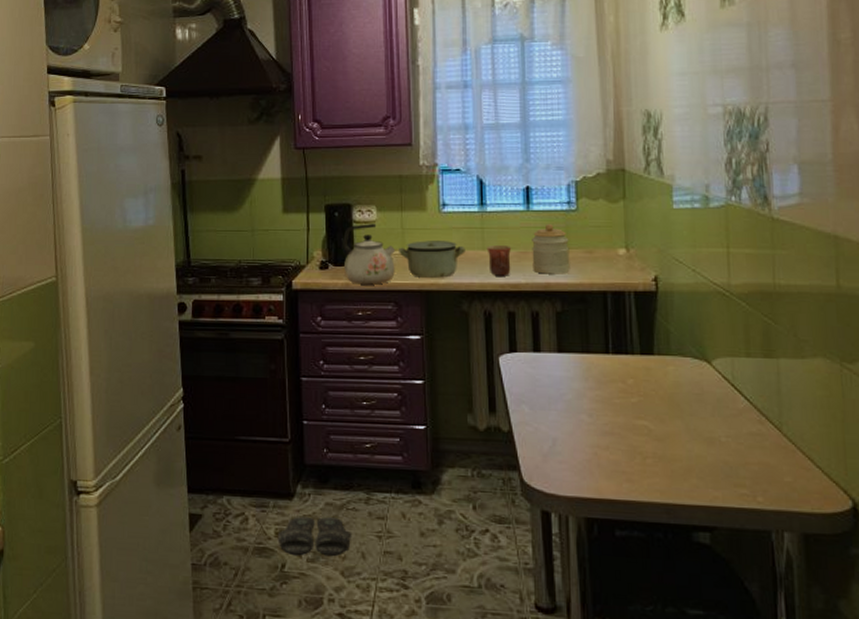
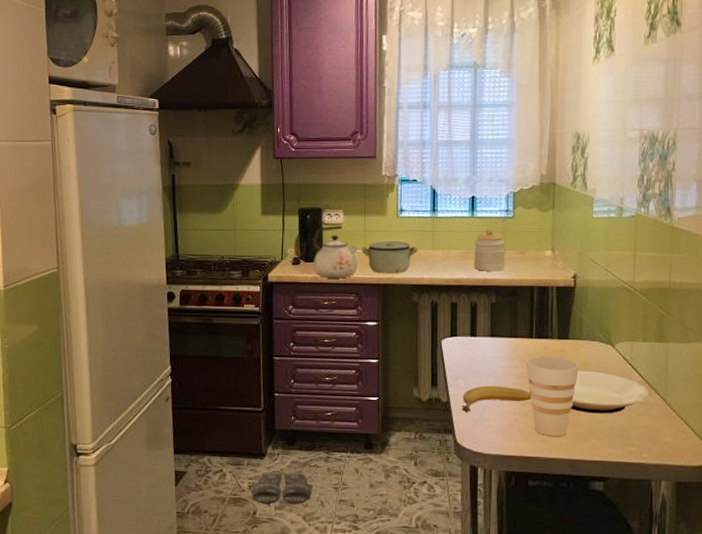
mug: present [486,244,512,276] -> none [436,245,457,273]
fruit: none [527,411,613,445] -> present [462,385,532,413]
cup: none [604,374,669,476] -> present [526,355,579,437]
plate: none [662,392,760,447] -> present [571,370,650,414]

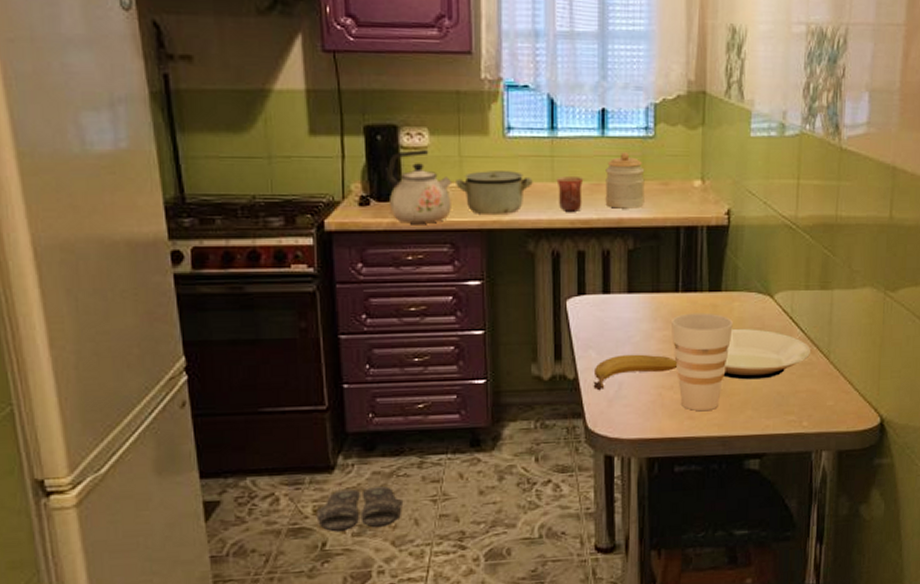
mug: none [436,245,457,273] -> present [556,175,584,211]

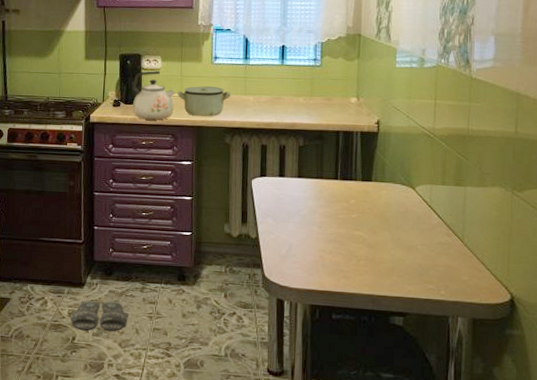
mug: present [556,175,584,211] -> none [248,91,268,117]
fruit: present [593,354,678,391] -> none [270,223,336,249]
jar: present [605,152,645,209] -> none [283,76,313,117]
cup: present [671,312,733,412] -> none [331,196,381,274]
plate: present [723,328,812,380] -> none [373,210,448,253]

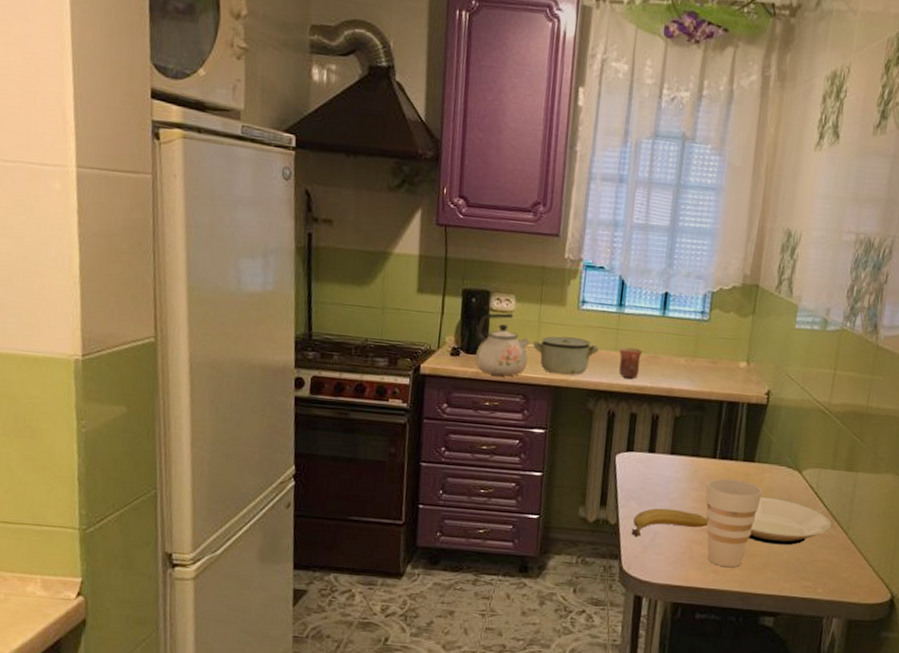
slippers: present [70,300,129,331] -> none [383,594,457,631]
mug: none [248,91,268,117] -> present [618,347,643,379]
fruit: none [270,223,336,249] -> present [631,508,709,538]
cup: none [331,196,381,274] -> present [705,478,762,568]
plate: none [373,210,448,253] -> present [748,496,832,545]

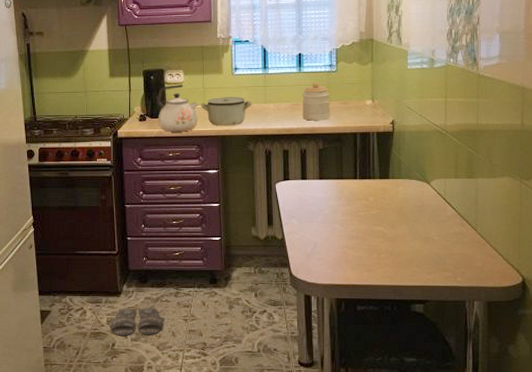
slippers: none [383,594,457,631] -> present [109,307,165,336]
mug: present [618,347,643,379] -> none [268,99,287,123]
fruit: present [631,508,709,538] -> none [295,223,358,248]
jar: none [659,331,697,382] -> present [302,82,330,121]
cup: present [705,478,762,568] -> none [352,194,399,266]
plate: present [748,496,832,545] -> none [392,206,462,244]

